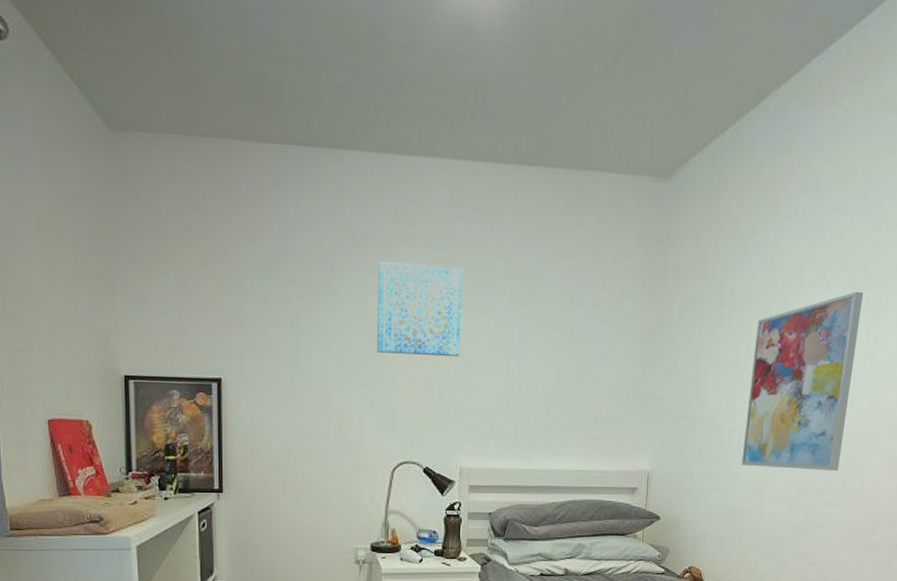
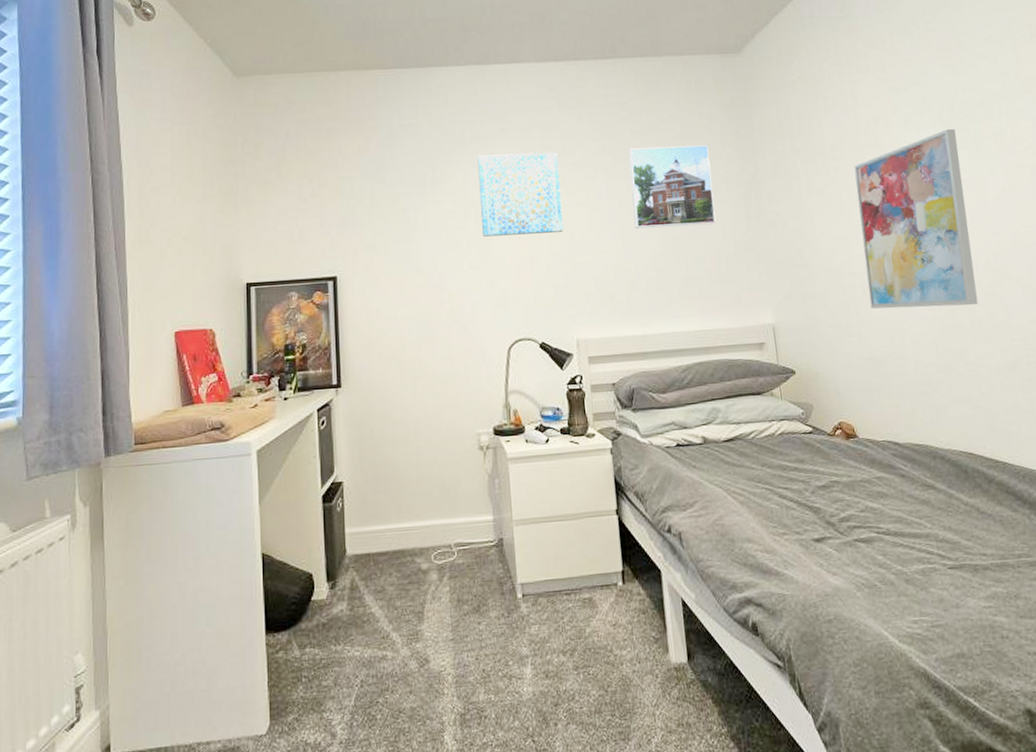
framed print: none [533,273,619,366] -> present [628,145,716,228]

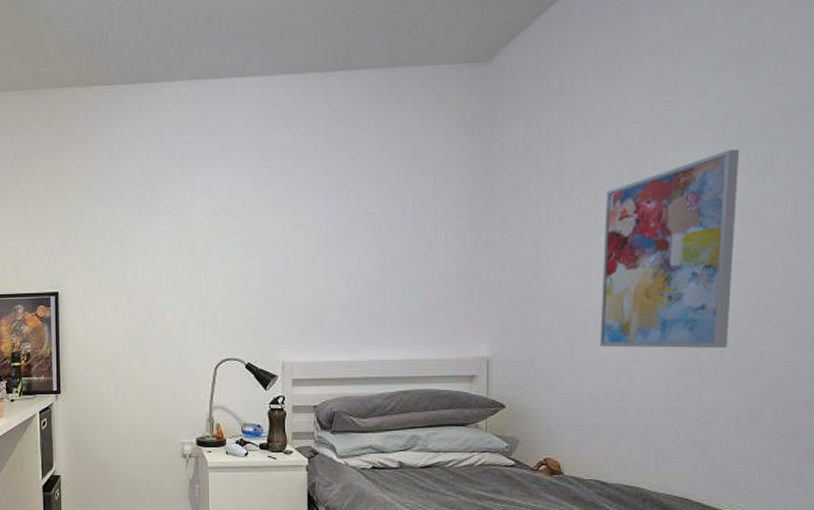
wall art: present [478,152,564,237] -> none [196,173,278,258]
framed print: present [628,145,716,228] -> none [352,166,441,254]

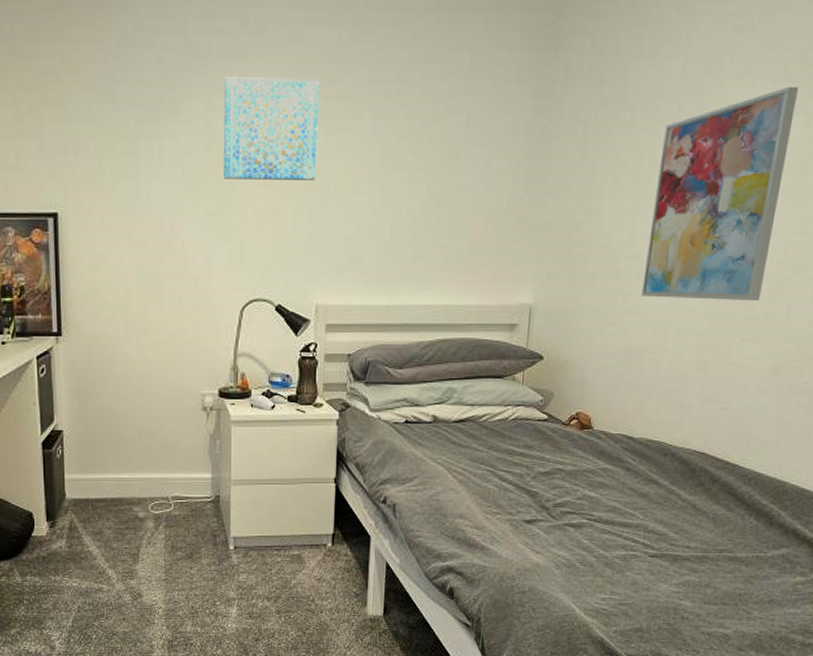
wall art: none [196,173,278,258] -> present [223,77,320,180]

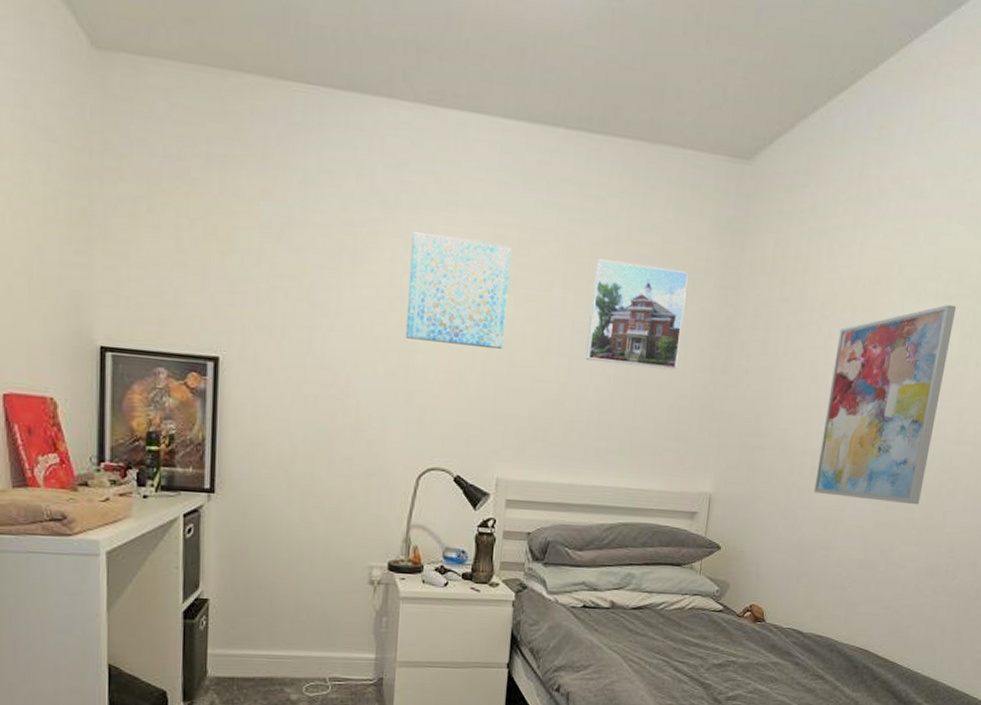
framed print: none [398,81,499,185] -> present [586,258,688,371]

